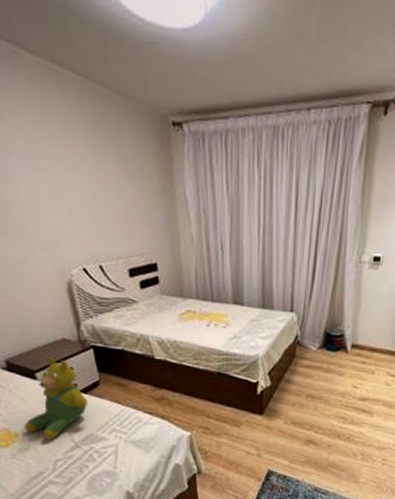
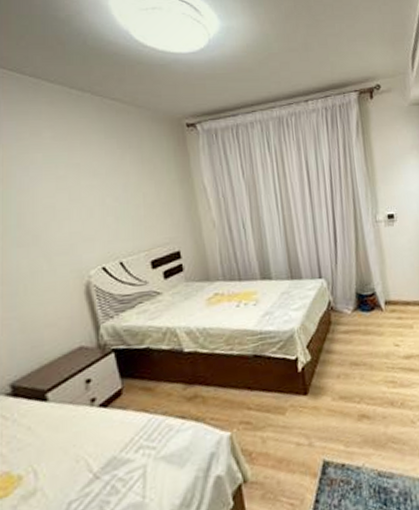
teddy bear: present [24,357,87,440] -> none [29,370,108,476]

